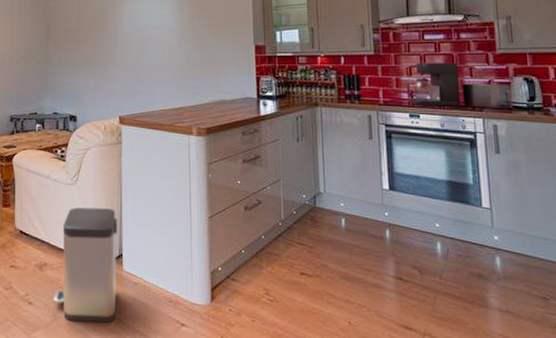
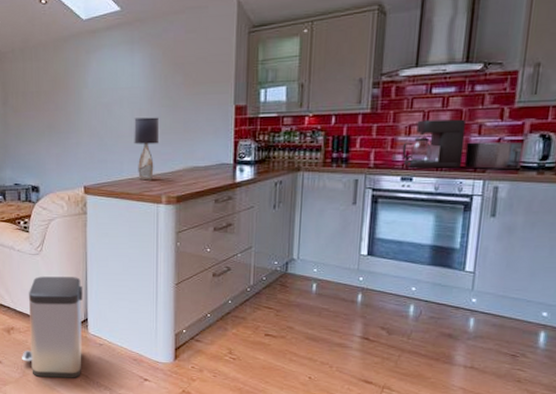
table lamp: none [165,53,188,112] -> present [134,117,159,181]

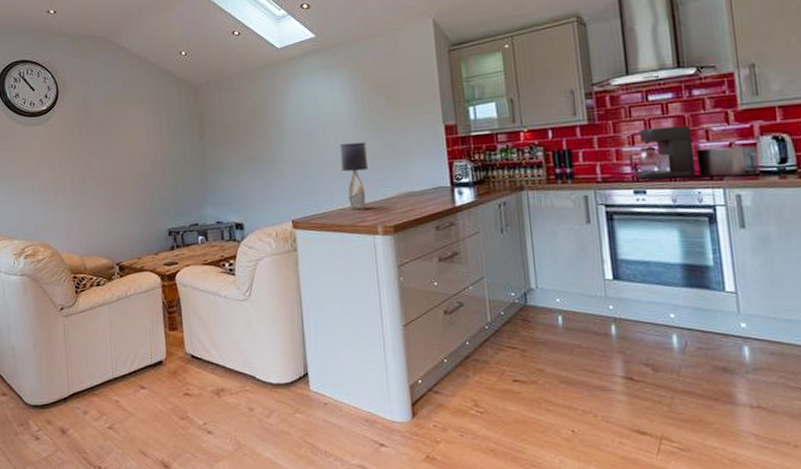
pedal bin: present [22,276,82,378] -> none [235,324,306,448]

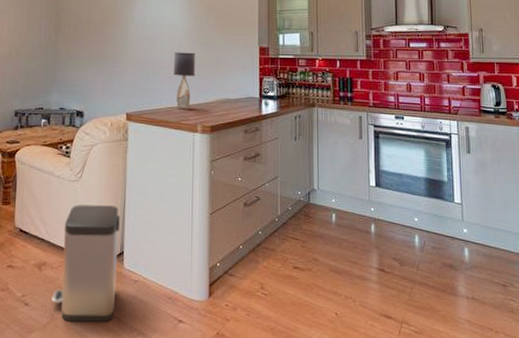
pedal bin: none [235,324,306,448] -> present [52,205,120,322]
coffee maker: present [628,125,697,181] -> none [393,68,440,110]
toaster: present [696,145,760,177] -> none [440,88,482,113]

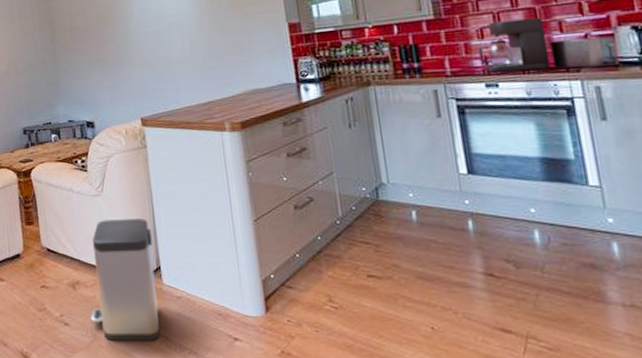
table lamp: present [173,52,195,110] -> none [185,41,213,108]
coffee maker: none [393,68,440,110] -> present [478,17,551,74]
toaster: none [440,88,482,113] -> present [549,36,619,69]

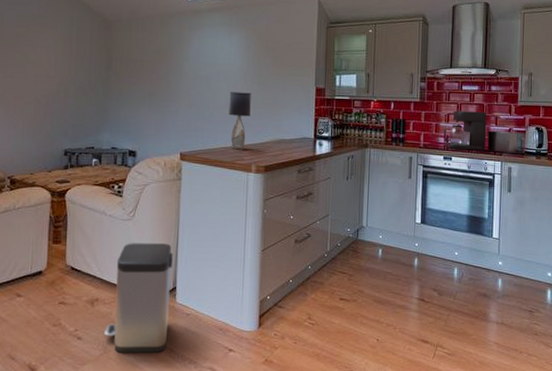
table lamp: none [185,41,213,108] -> present [229,92,251,150]

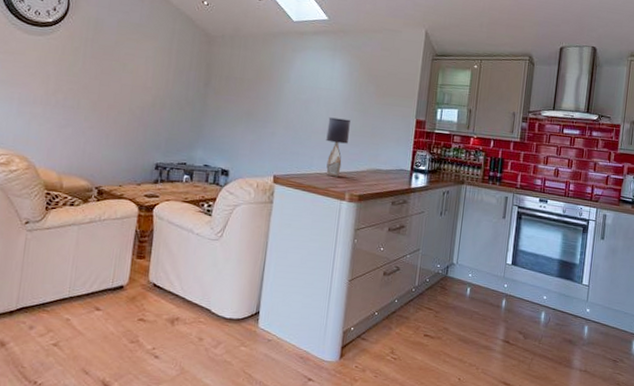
pedal bin: present [104,243,173,353] -> none [182,263,259,377]
coffee maker: present [443,110,487,151] -> none [541,153,586,196]
toaster: present [487,130,526,155] -> none [583,176,623,203]

